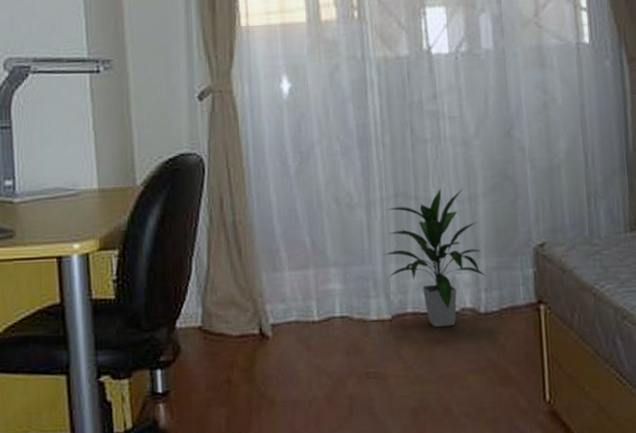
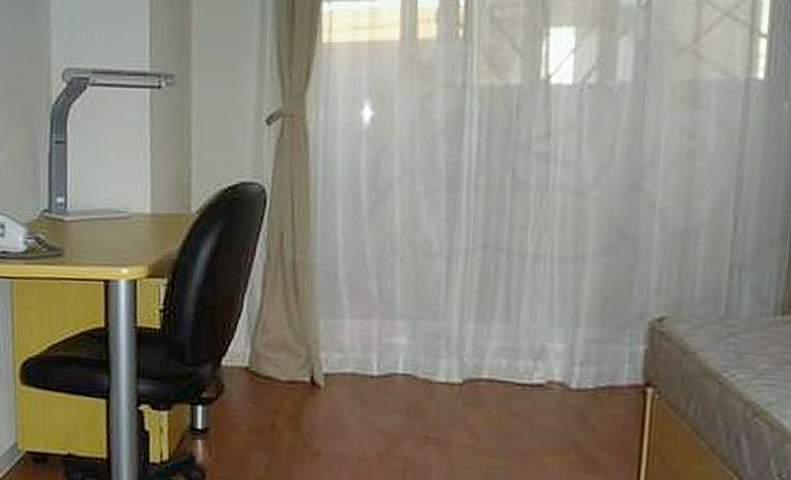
indoor plant: present [383,188,487,327] -> none [462,243,586,399]

